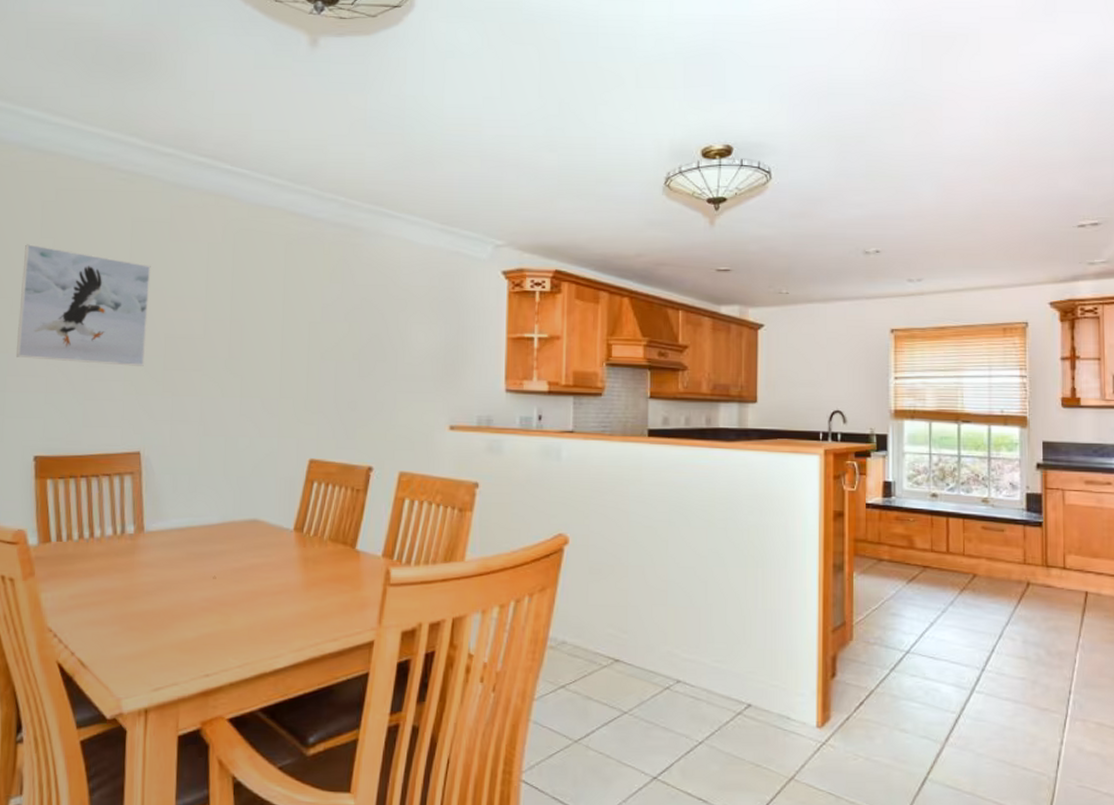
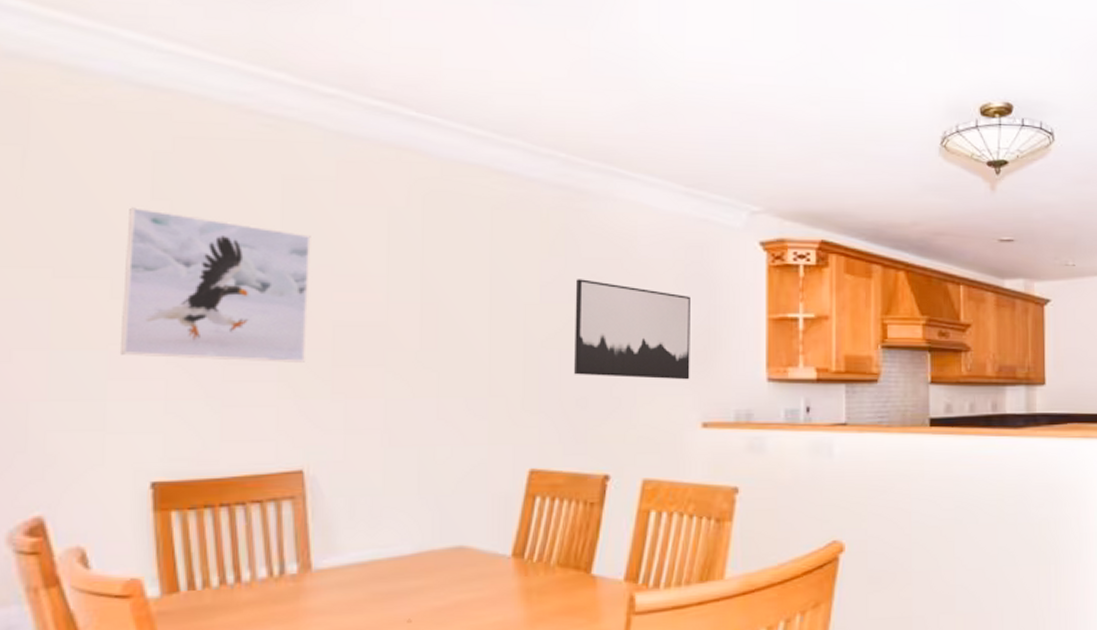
wall art: none [347,302,443,389] -> present [574,279,690,380]

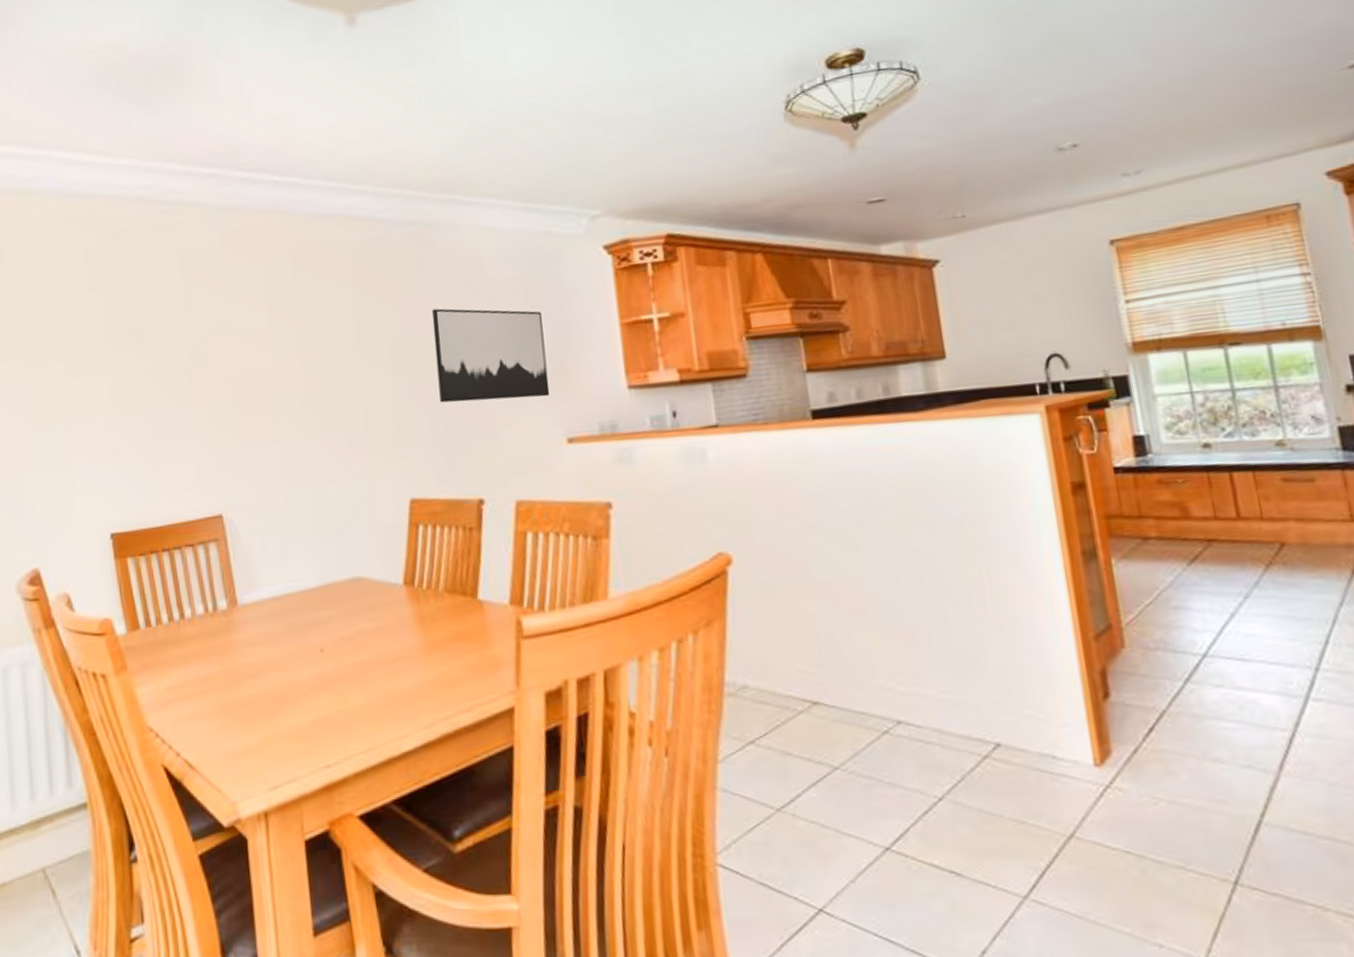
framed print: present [121,207,311,362] -> none [74,298,214,426]

